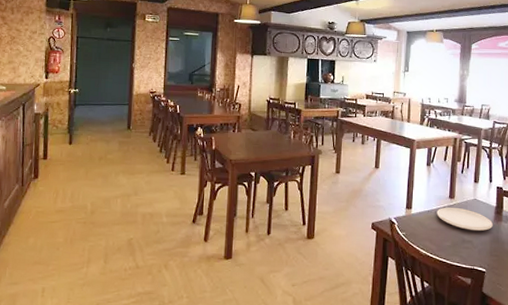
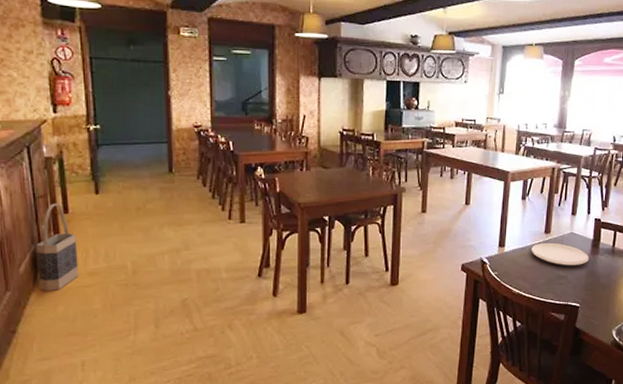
bag: none [17,150,51,225] -> present [36,203,79,292]

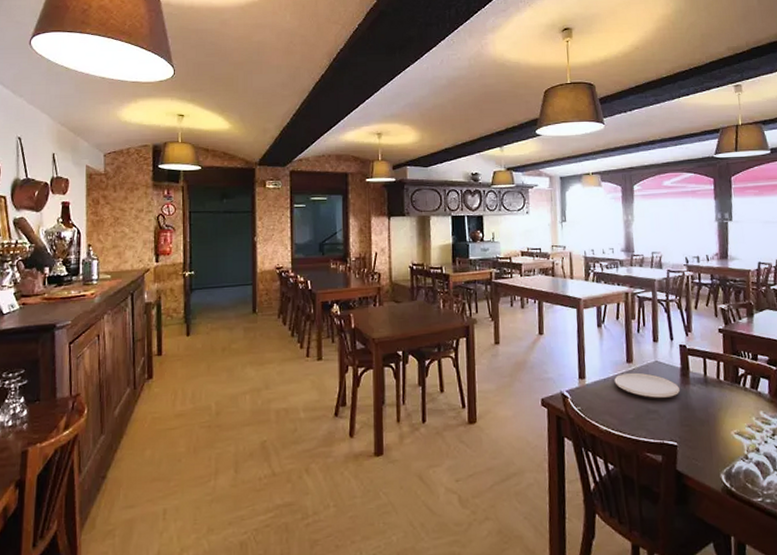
bag: present [36,203,79,292] -> none [130,345,168,435]

